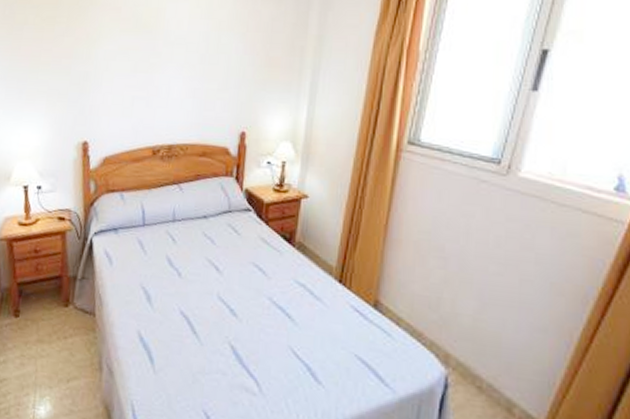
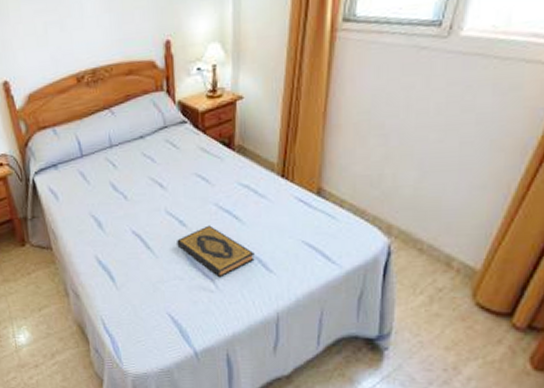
hardback book: none [224,319,304,380] -> present [177,225,255,278]

